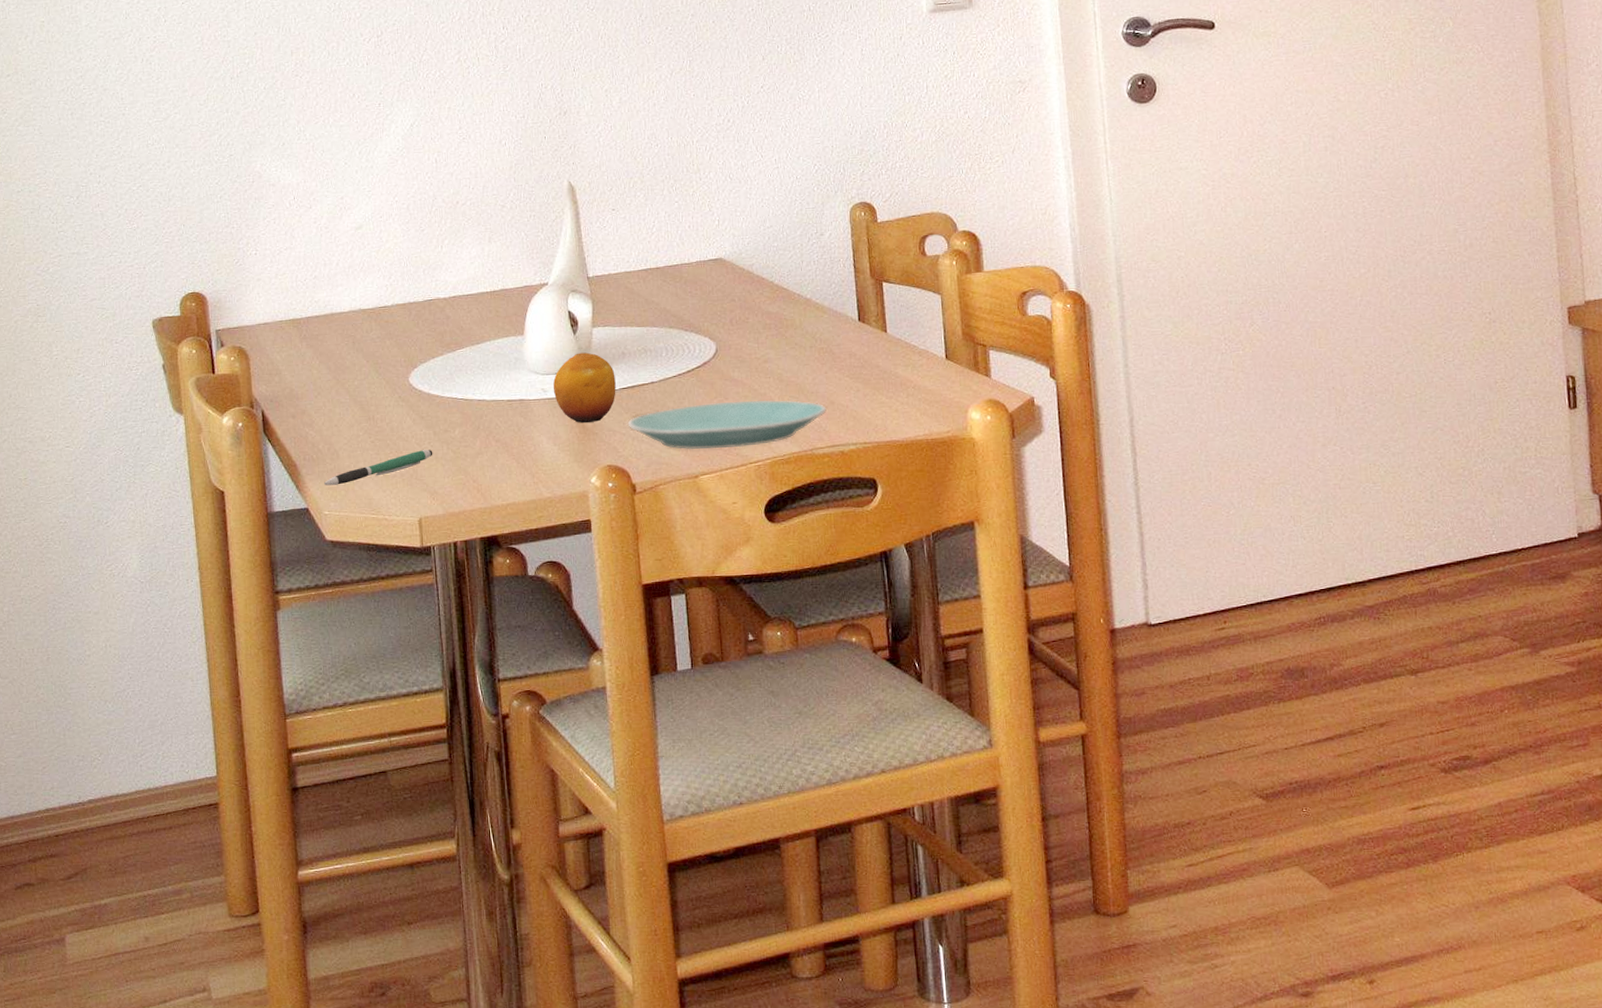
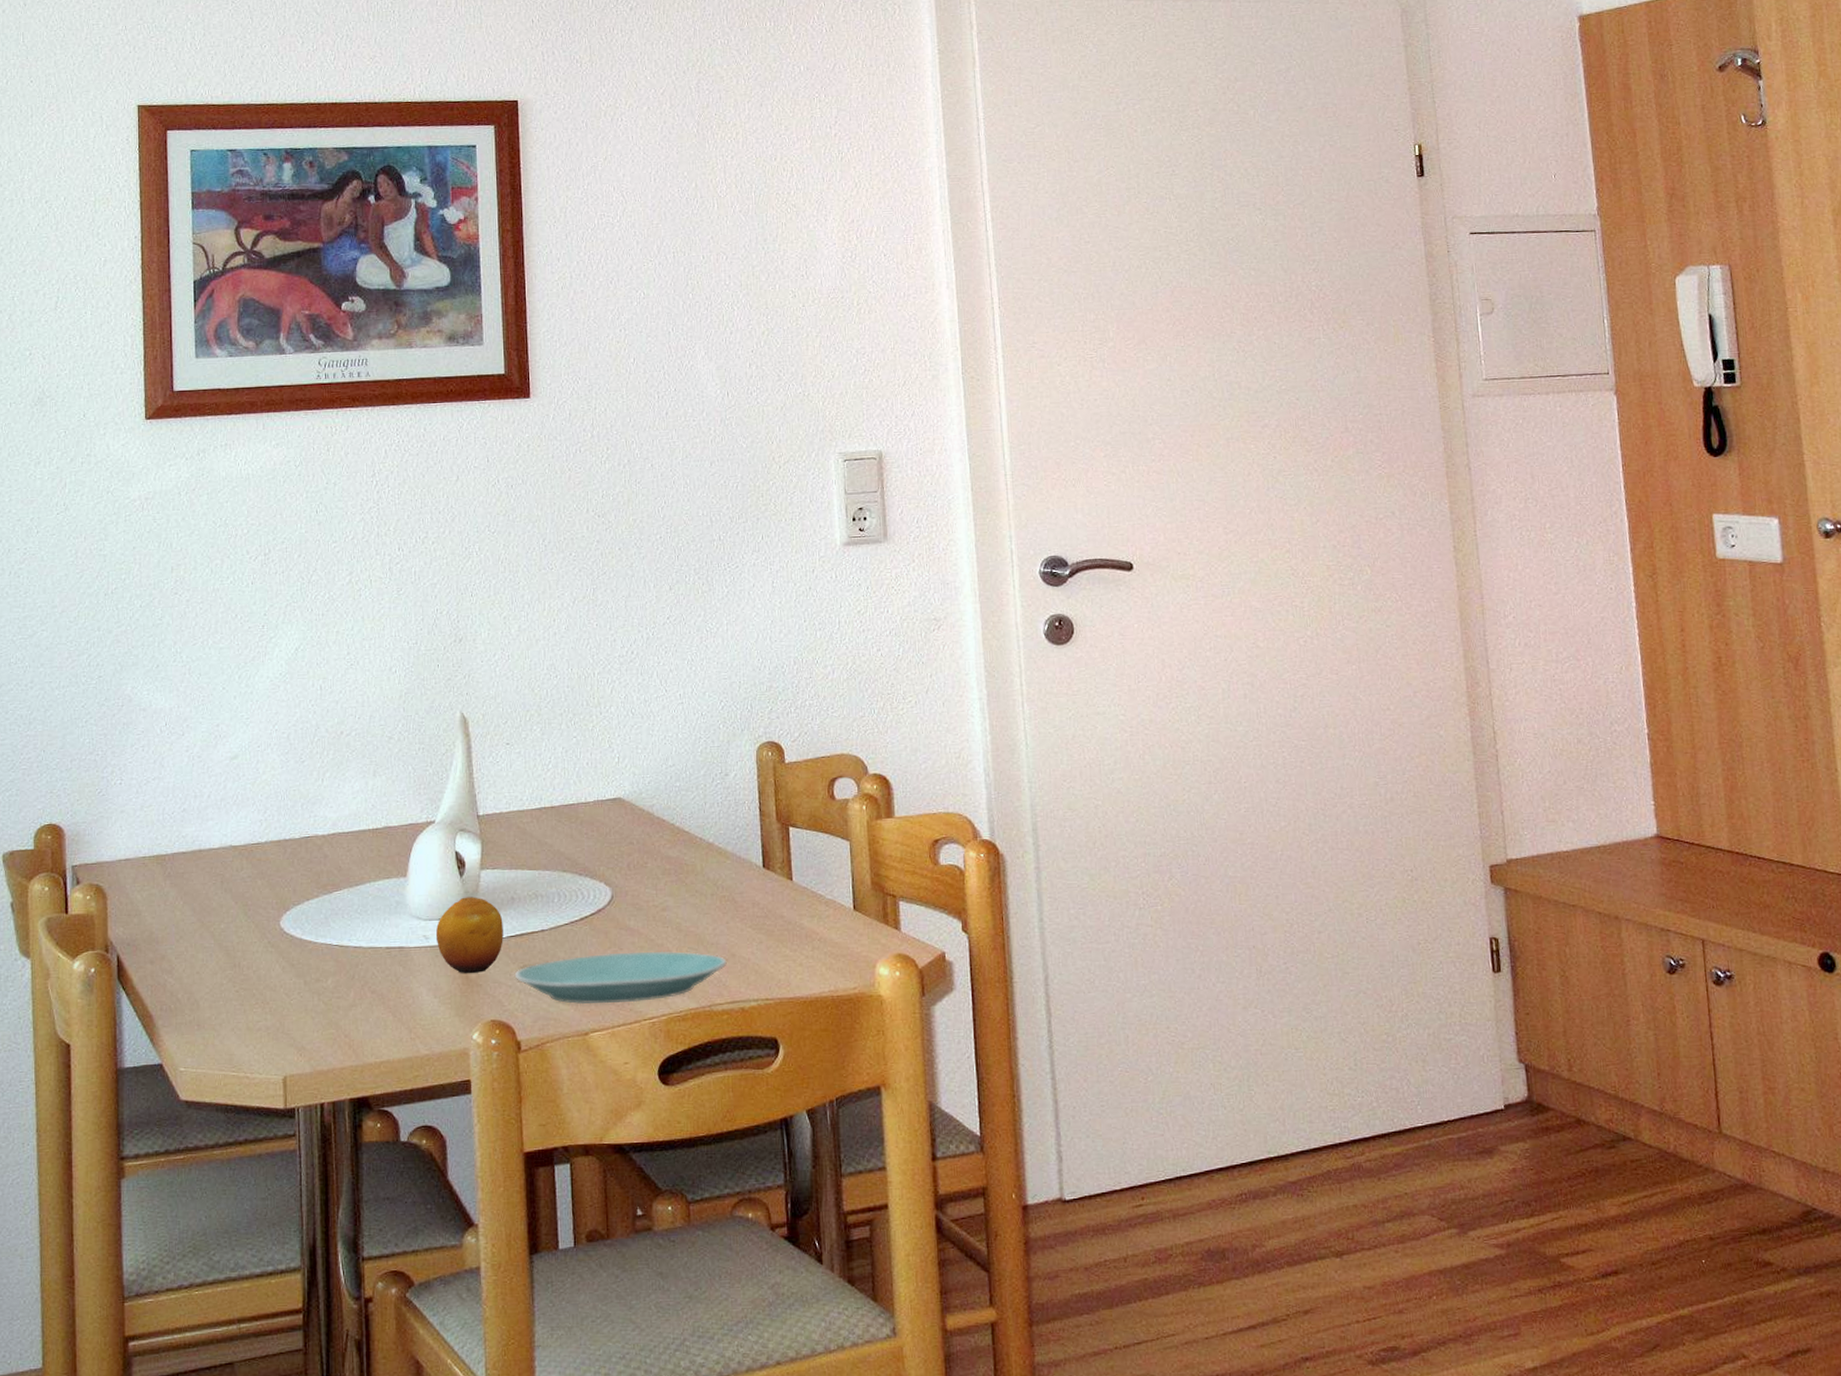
pen: present [324,450,433,486] -> none [182,1001,303,1039]

